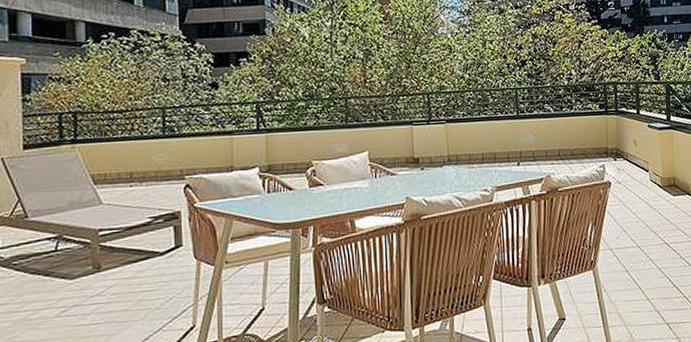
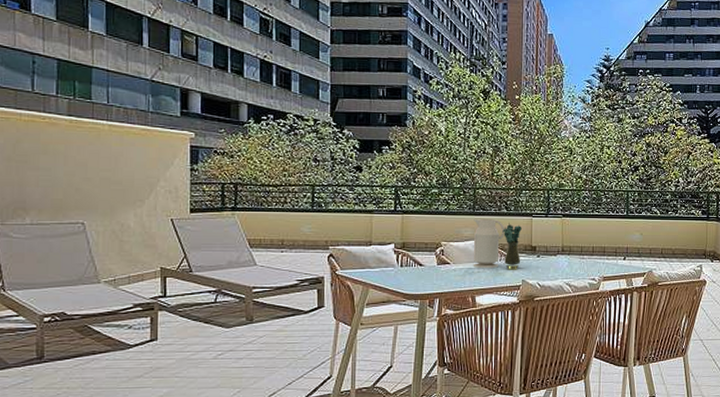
water jug: none [347,131,383,188] -> present [473,219,505,269]
vase: none [380,134,403,187] -> present [502,223,522,270]

